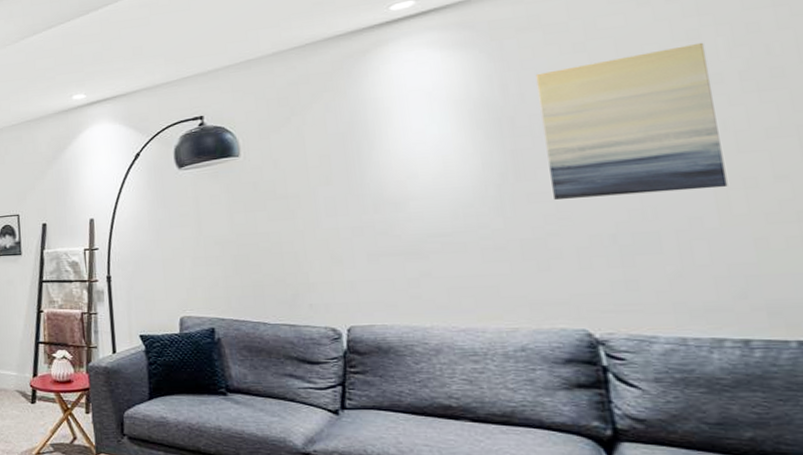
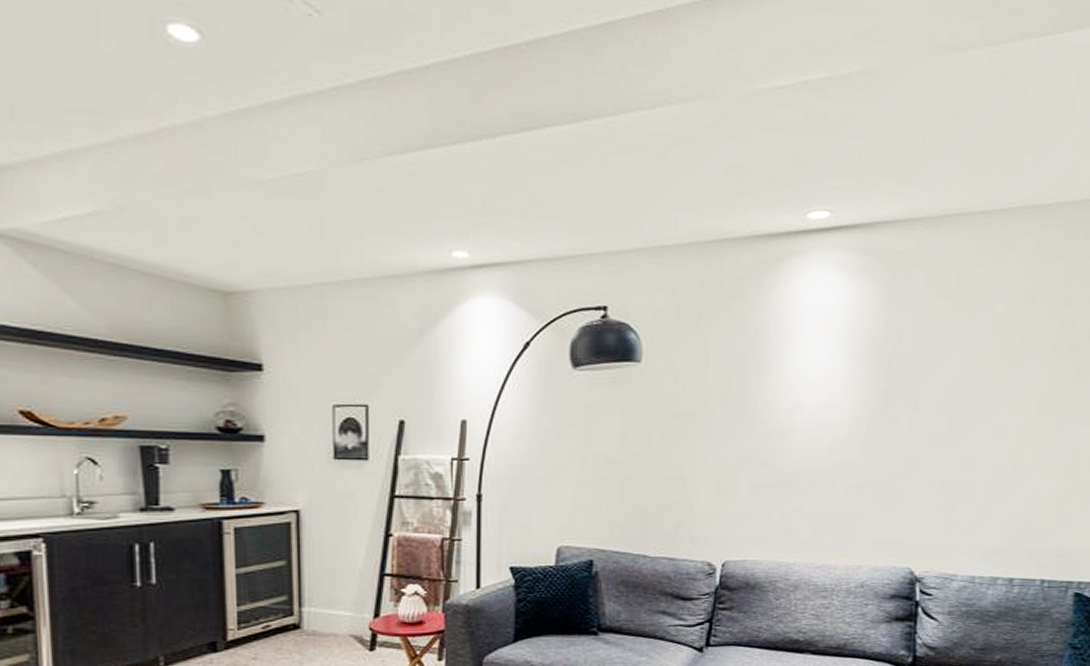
wall art: present [535,42,728,199] -> none [908,307,1035,445]

